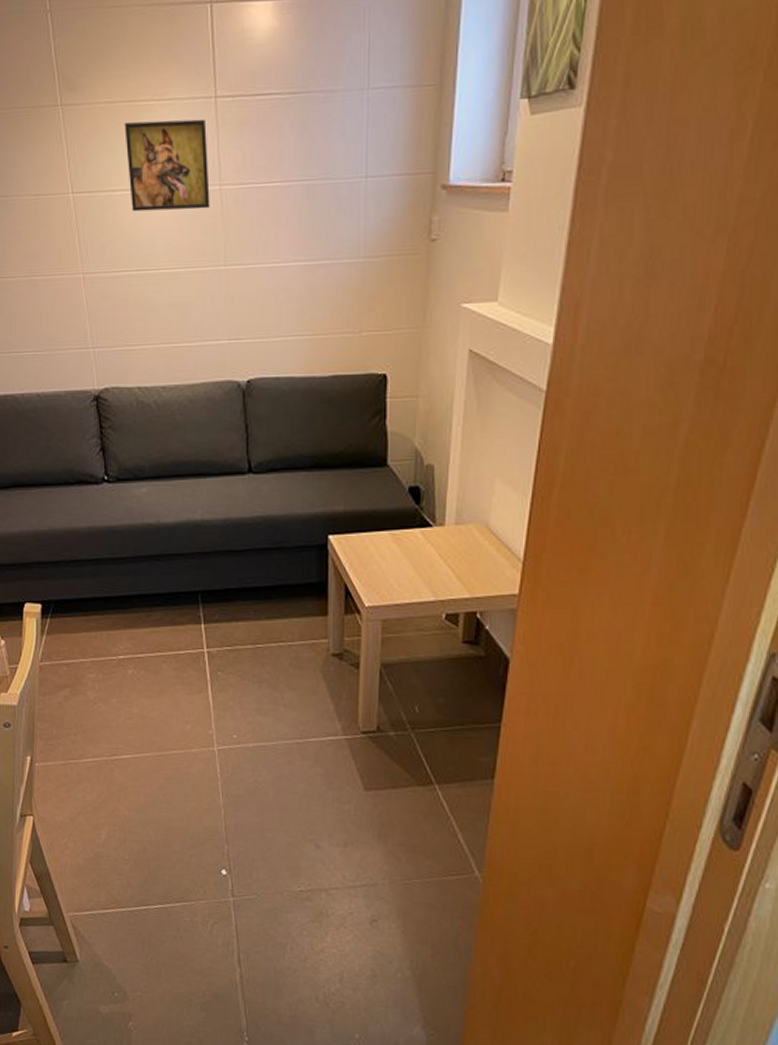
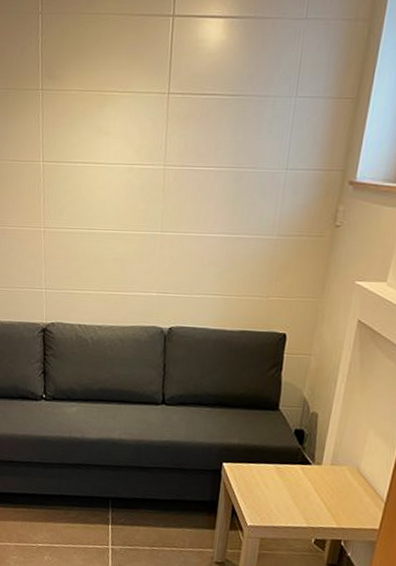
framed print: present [124,118,210,212] -> none [89,107,159,184]

